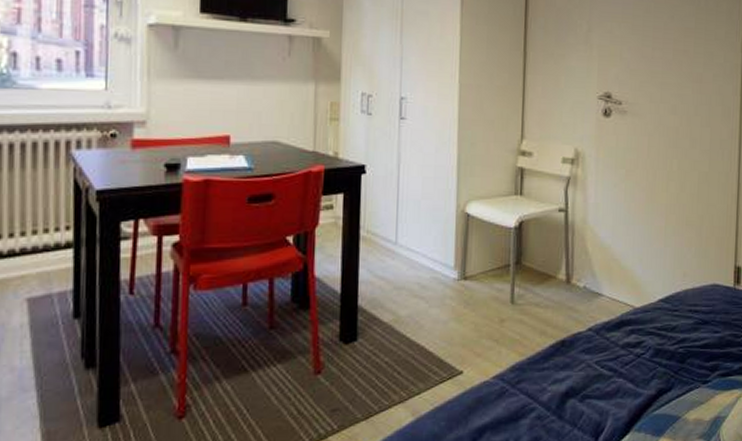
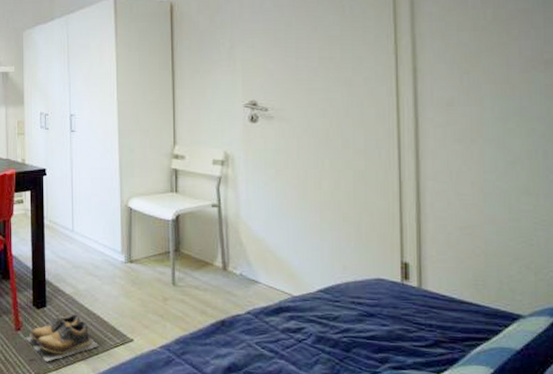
shoes: none [328,346,422,410] -> present [26,314,100,362]

